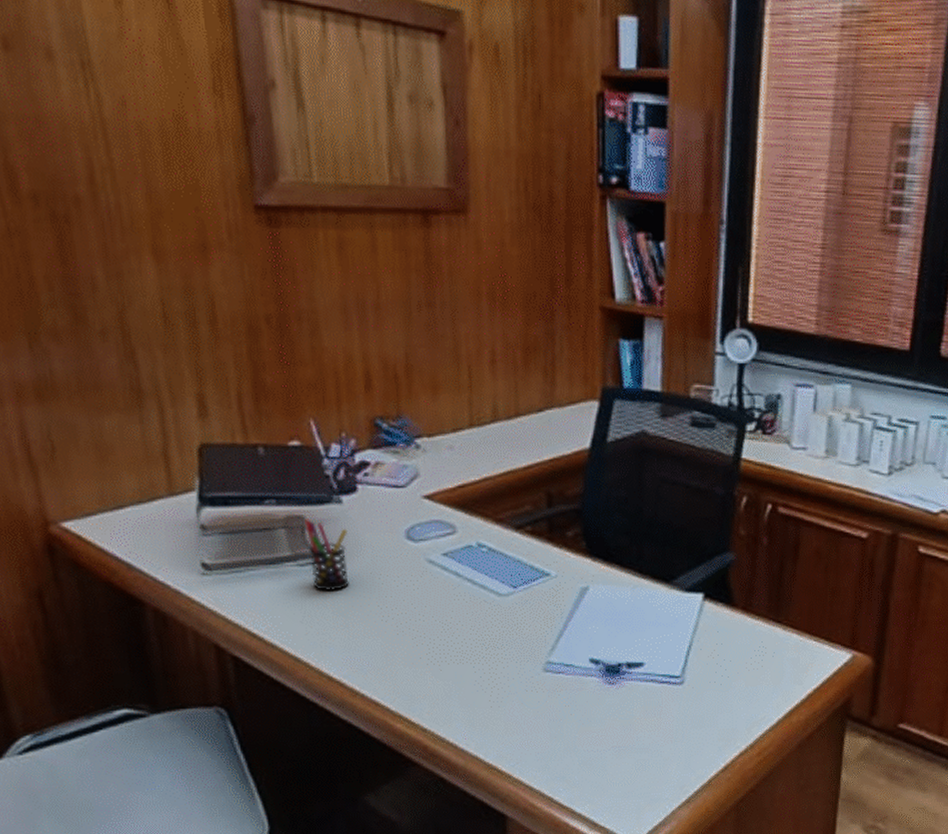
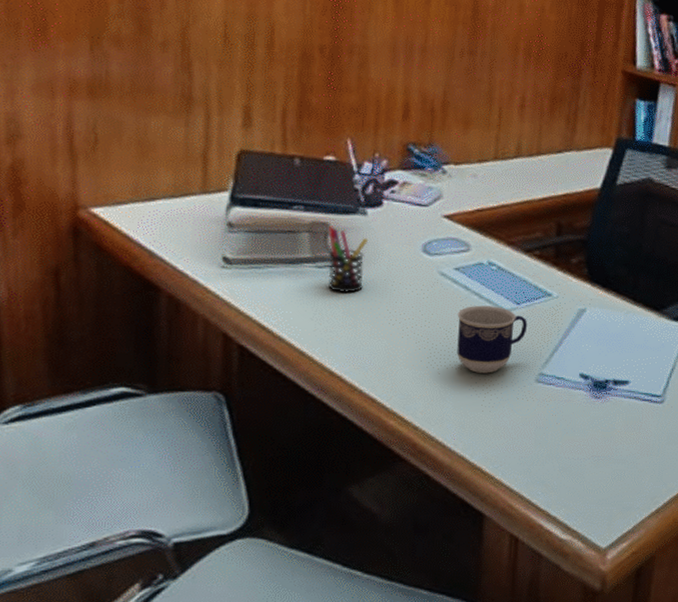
cup: none [451,592,528,666] -> present [456,305,528,373]

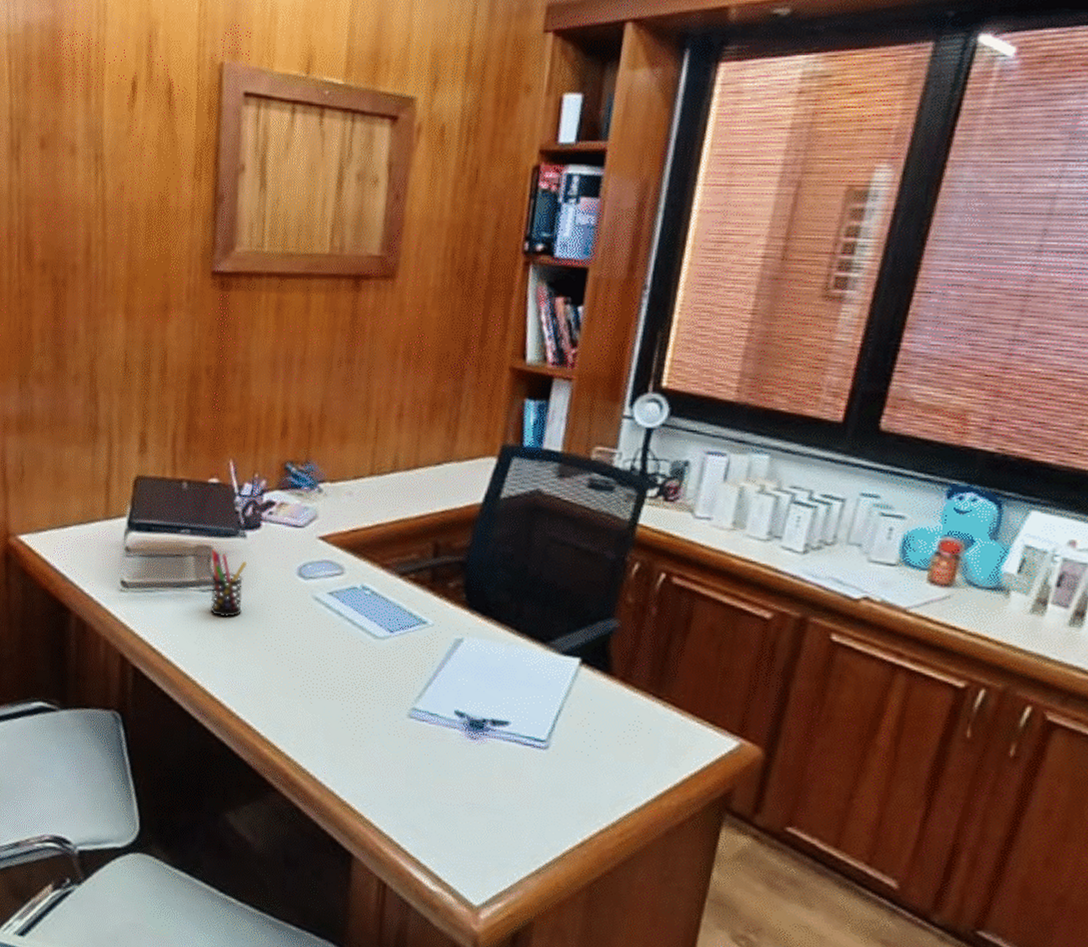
cup: present [456,305,528,373] -> none [329,632,401,706]

